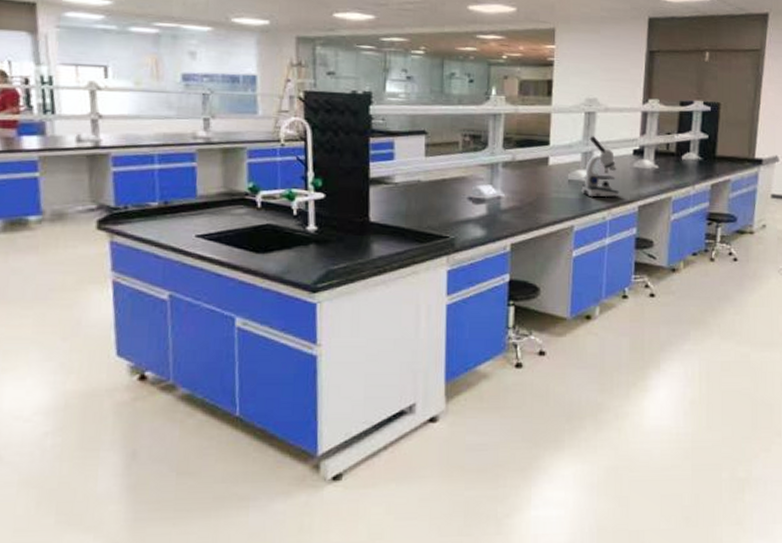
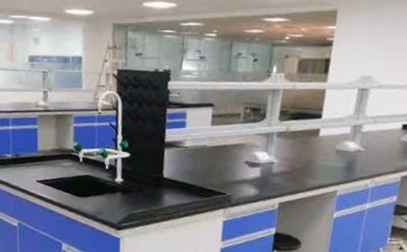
microscope: present [581,136,620,197] -> none [347,111,384,167]

